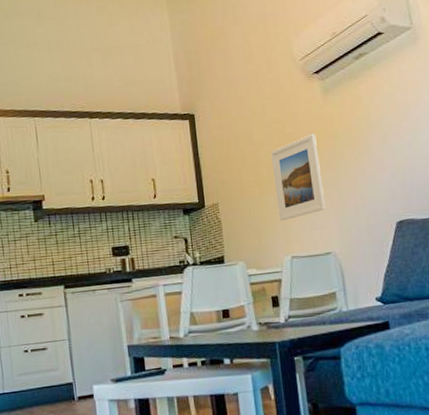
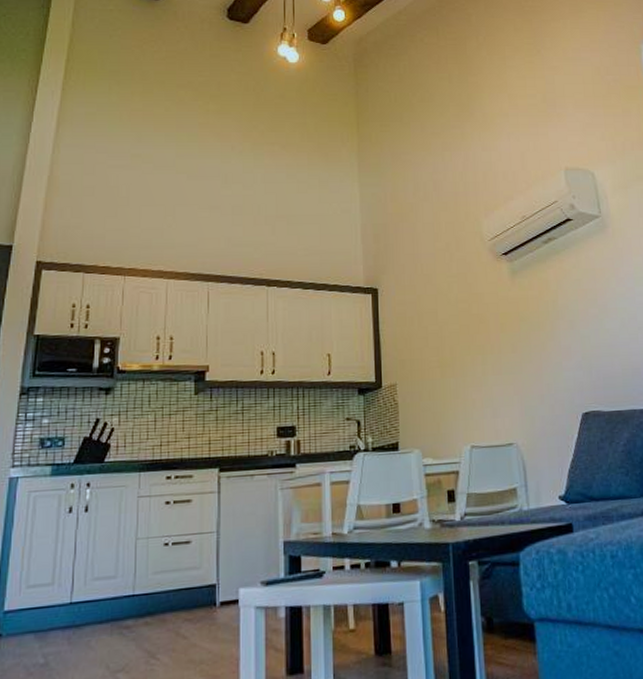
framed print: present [270,134,326,222] -> none [454,316,510,407]

